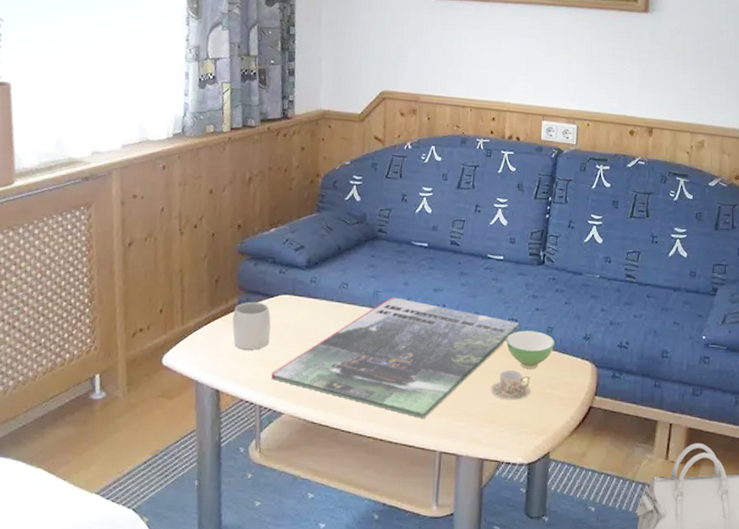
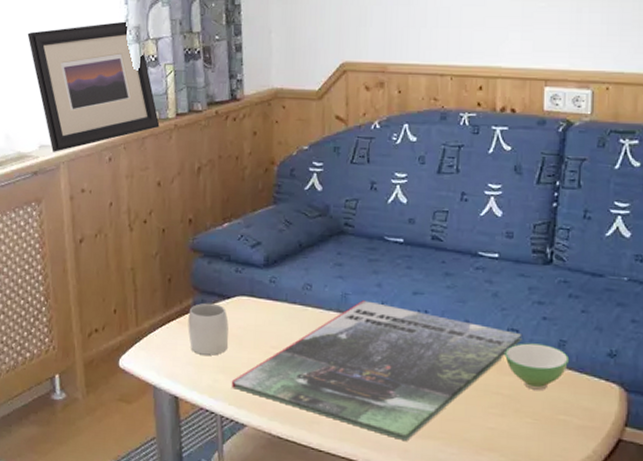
picture frame: none [85,40,215,159] -> present [27,21,160,152]
teacup: present [491,370,530,401] -> none [487,390,538,427]

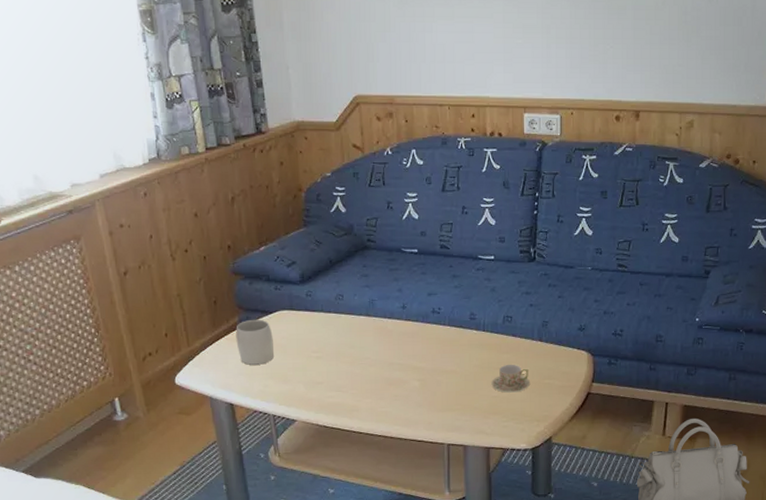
picture frame: present [27,21,160,152] -> none [44,59,191,190]
magazine: present [231,300,522,441] -> none [279,304,515,415]
teacup: none [487,390,538,427] -> present [491,365,530,393]
bowl: present [505,343,570,390] -> none [502,326,551,362]

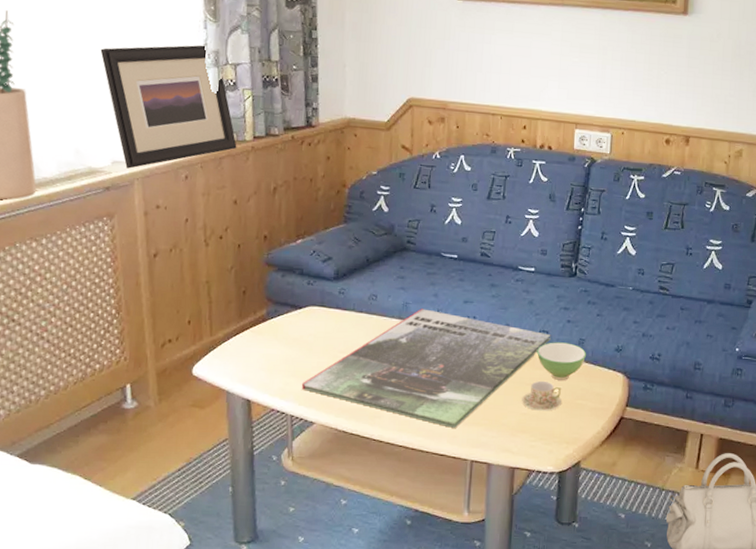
picture frame: none [44,59,191,190] -> present [100,45,237,169]
mug: present [235,319,274,365] -> none [261,313,300,361]
magazine: none [279,304,515,415] -> present [301,308,551,428]
bowl: none [502,326,551,362] -> present [537,342,587,380]

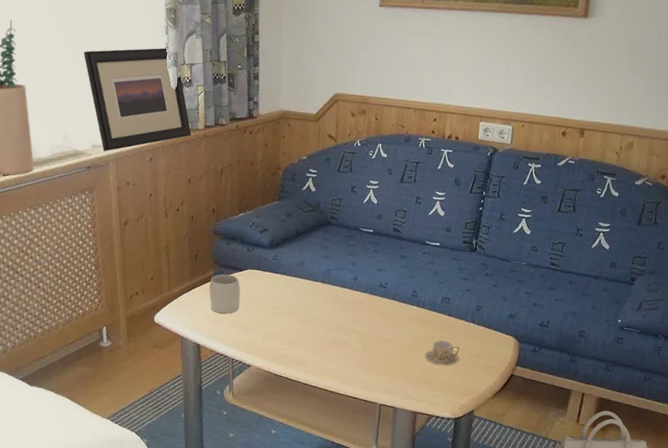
mug: none [261,313,300,361] -> present [209,274,241,314]
magazine: present [301,308,551,428] -> none [241,274,452,376]
bowl: present [537,342,587,380] -> none [439,307,483,341]

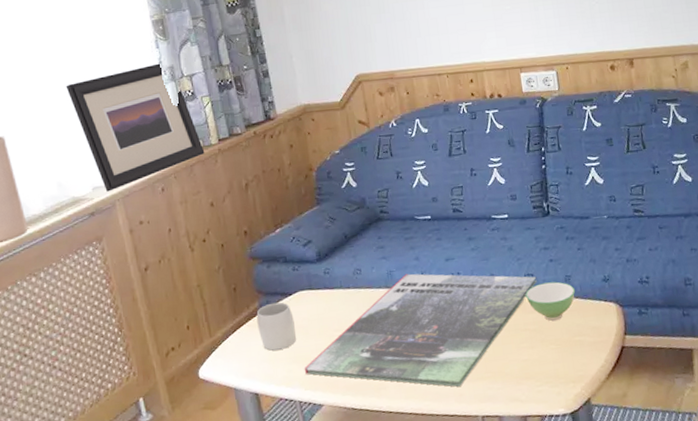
magazine: none [241,274,452,376] -> present [304,273,537,387]
teacup: present [425,340,459,366] -> none [520,324,560,355]
bowl: none [439,307,483,341] -> present [525,281,576,321]

